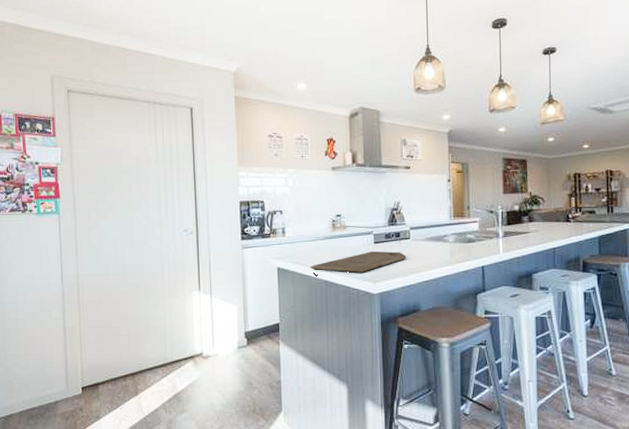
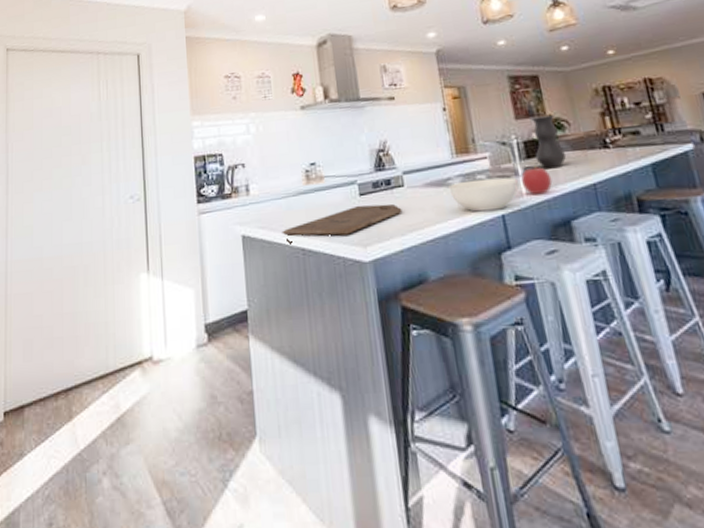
bowl: none [445,238,498,262] -> present [449,177,519,212]
fruit: none [501,230,524,252] -> present [521,164,553,194]
vase: none [514,193,538,234] -> present [530,115,567,170]

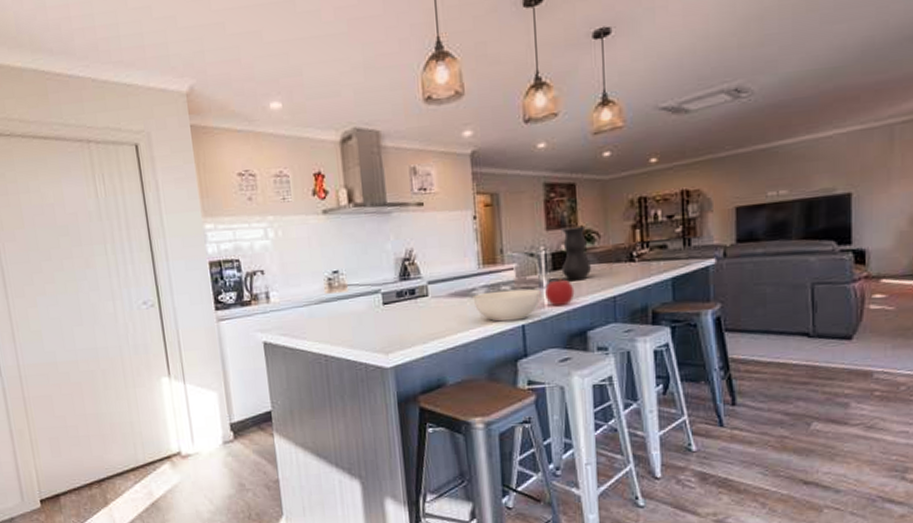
cutting board: present [282,203,403,236] -> none [304,313,425,343]

